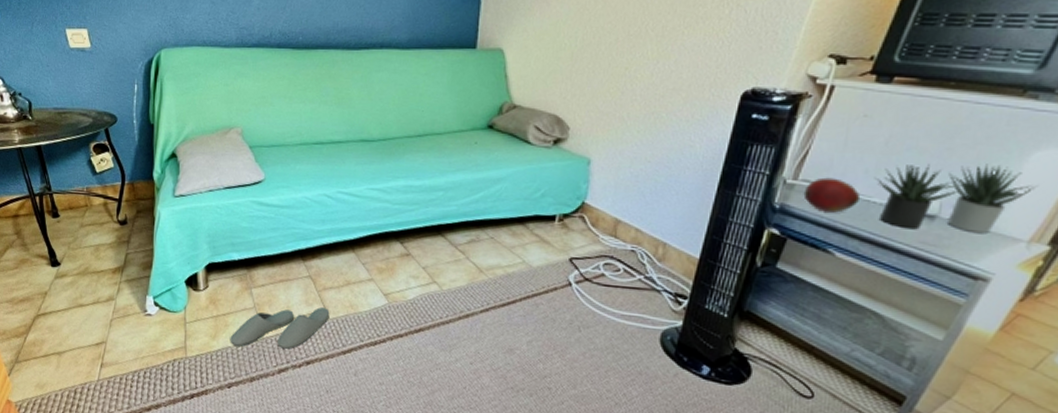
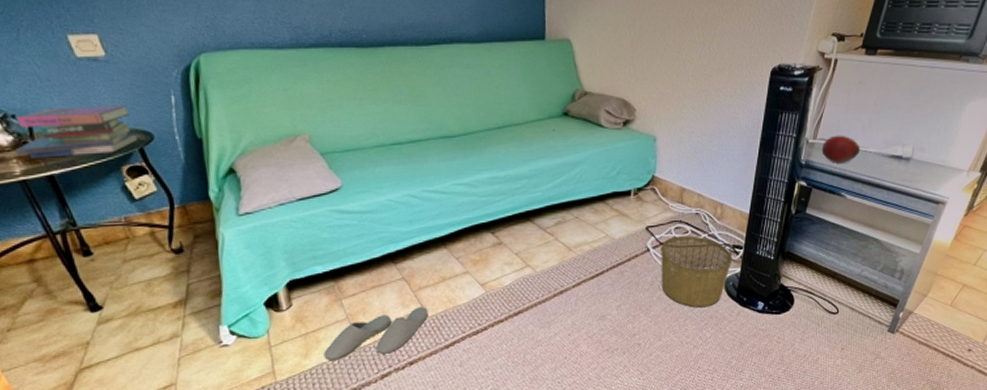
books: none [18,89,106,131] -> present [15,104,139,159]
basket: none [582,273,674,361] -> present [661,235,733,308]
succulent plant: present [874,164,1035,235] -> none [869,114,970,171]

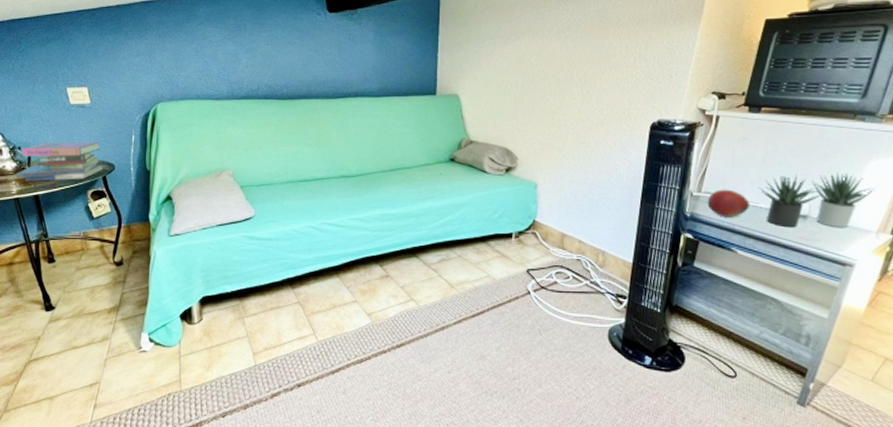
slippers: present [324,307,429,360] -> none [224,331,318,375]
basket: present [661,235,733,308] -> none [541,280,616,357]
succulent plant: none [869,114,970,171] -> present [758,172,874,229]

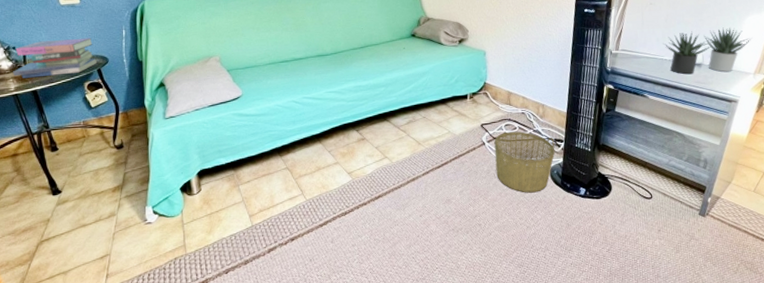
basket: none [541,280,616,357] -> present [494,131,556,193]
fruit: present [707,189,751,218] -> none [623,46,658,70]

